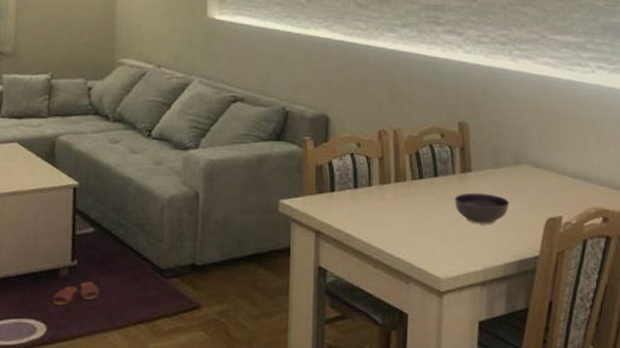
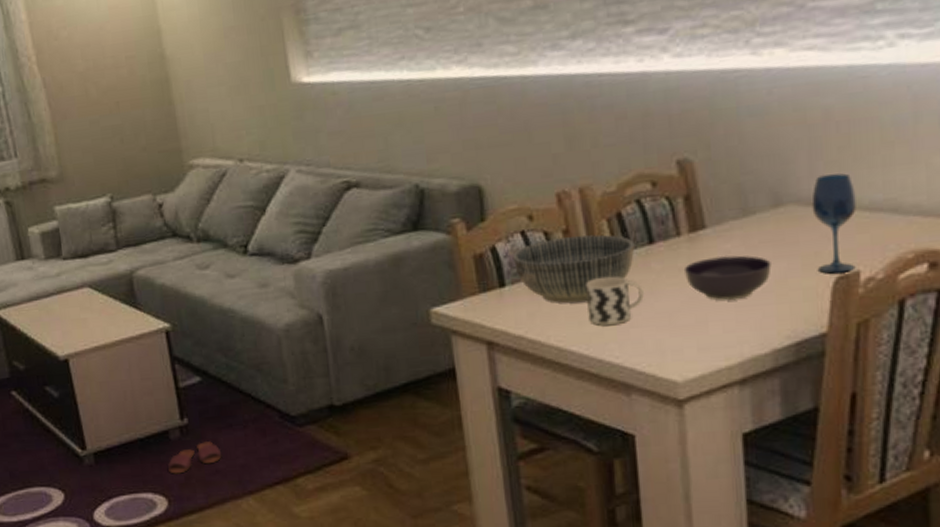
bowl: none [342,162,425,212] -> present [512,234,635,304]
cup: none [388,195,427,231] -> present [586,276,644,325]
wineglass: none [537,148,564,216] -> present [811,173,856,274]

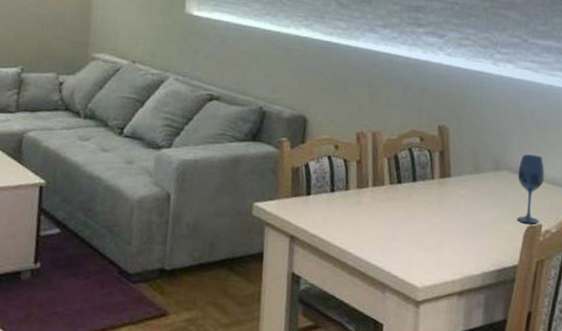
slippers: present [168,441,222,474] -> none [13,285,63,311]
bowl: present [512,234,635,304] -> none [319,165,404,217]
cup: present [586,276,644,325] -> none [364,200,404,237]
bowl: present [683,255,772,300] -> none [432,198,489,232]

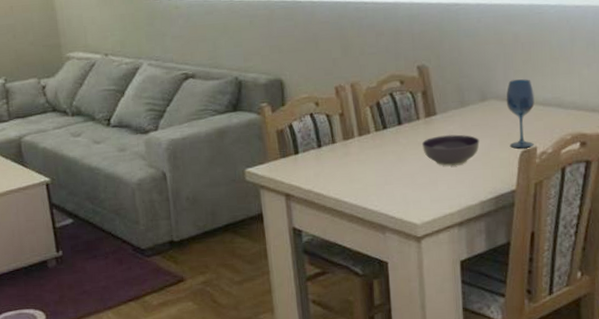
bowl: none [432,198,489,232] -> present [421,134,480,166]

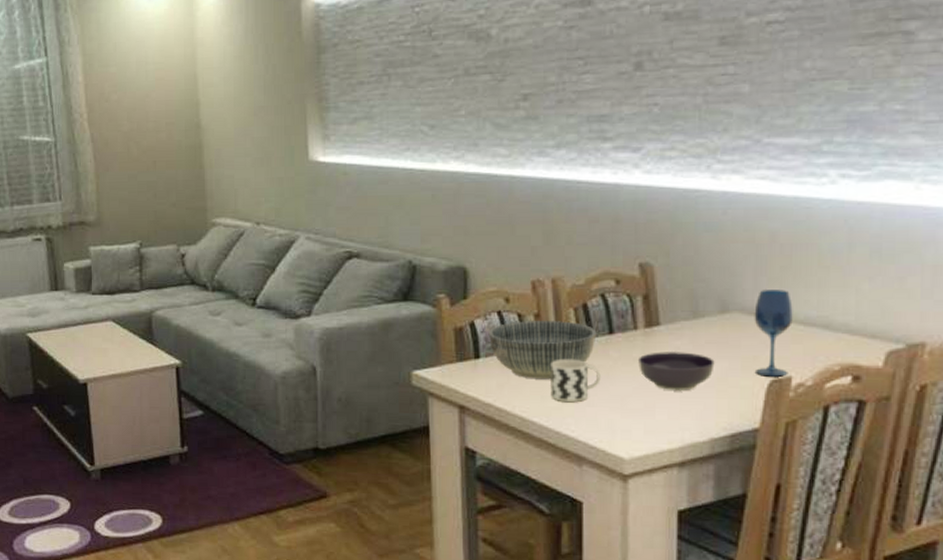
bowl: none [304,117,389,167] -> present [488,321,597,380]
cup: none [355,147,395,183] -> present [549,359,601,402]

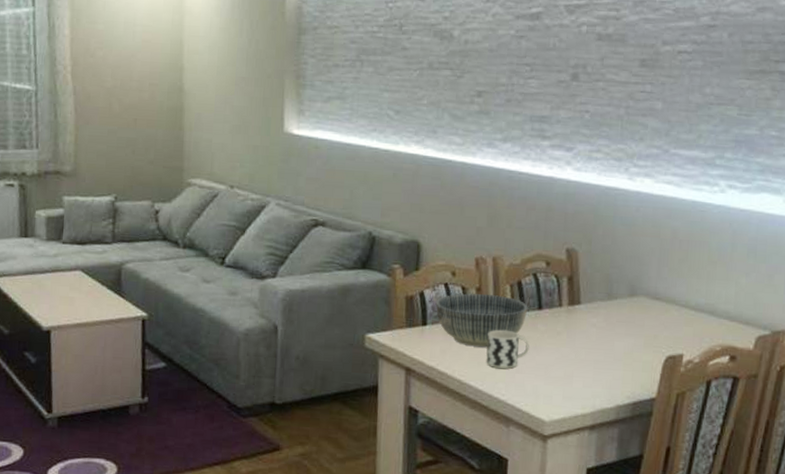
bowl: present [637,352,715,390] -> none [560,327,623,362]
wineglass: present [754,290,793,377] -> none [655,278,687,354]

